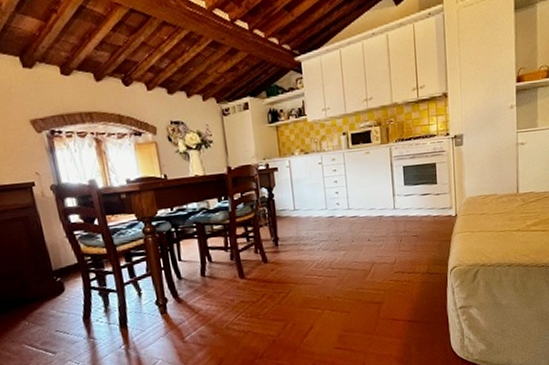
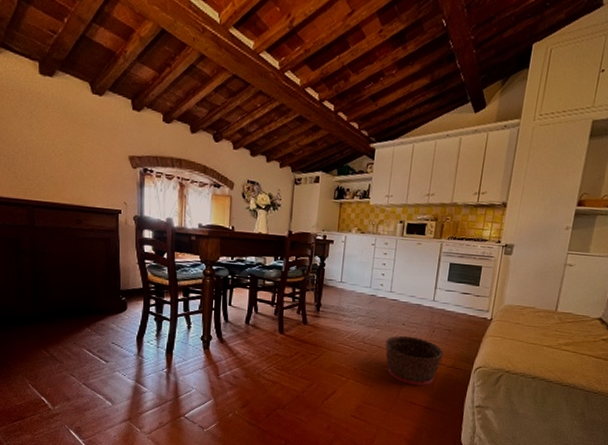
basket: none [354,250,416,302] -> present [385,335,444,387]

